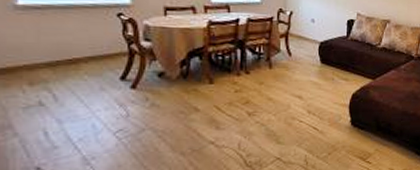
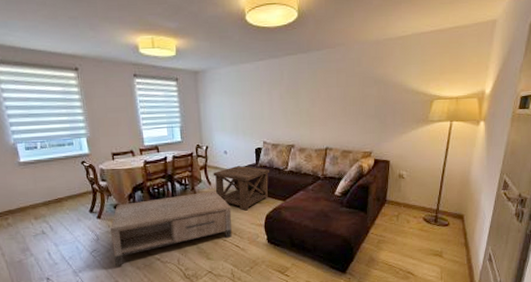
coffee table: none [147,63,313,152] -> present [110,191,232,267]
side table: none [295,36,362,88] -> present [213,165,270,211]

